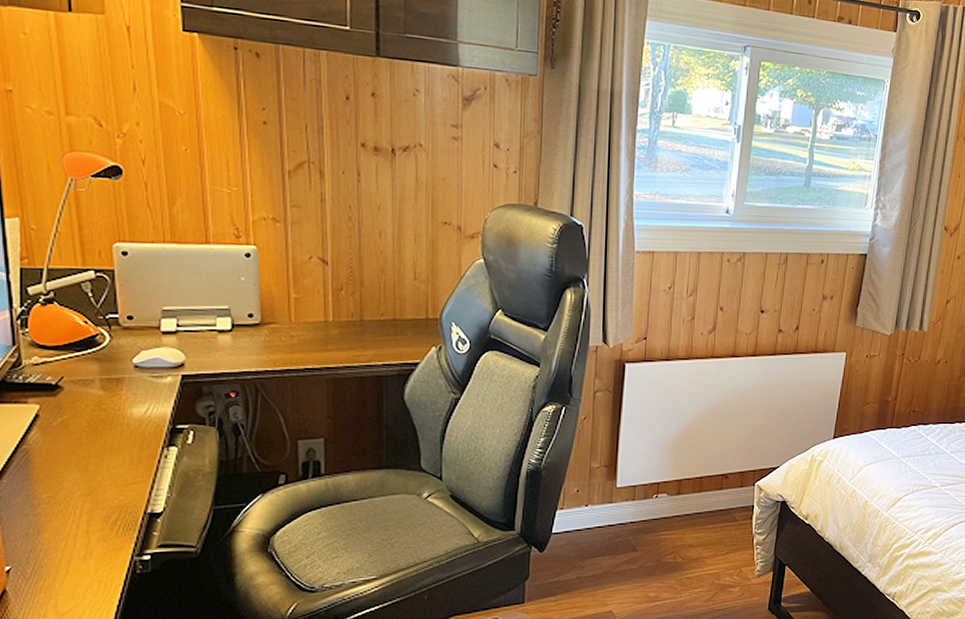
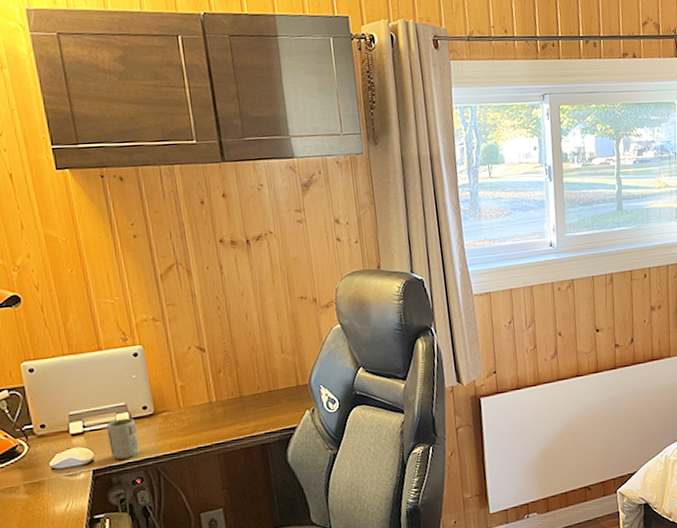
cup: none [203,323,239,368] -> present [105,418,140,460]

